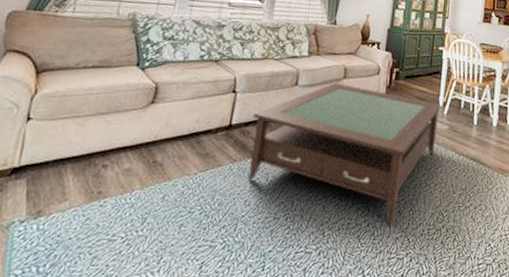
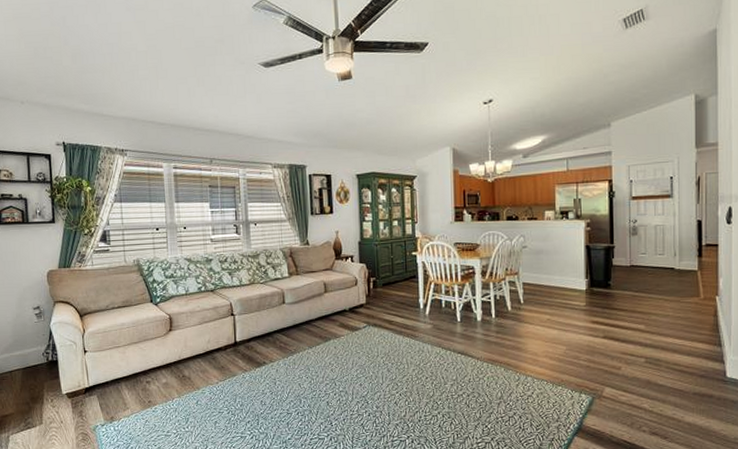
coffee table: present [248,83,442,226] -> none [252,297,423,415]

